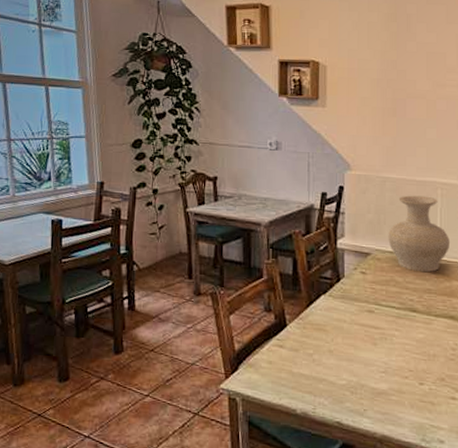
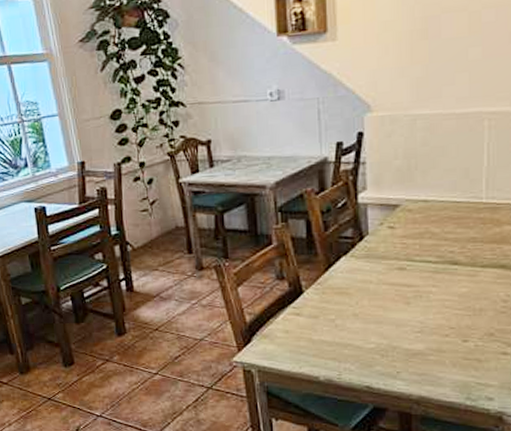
vase: present [388,195,451,273] -> none [421,130,501,220]

